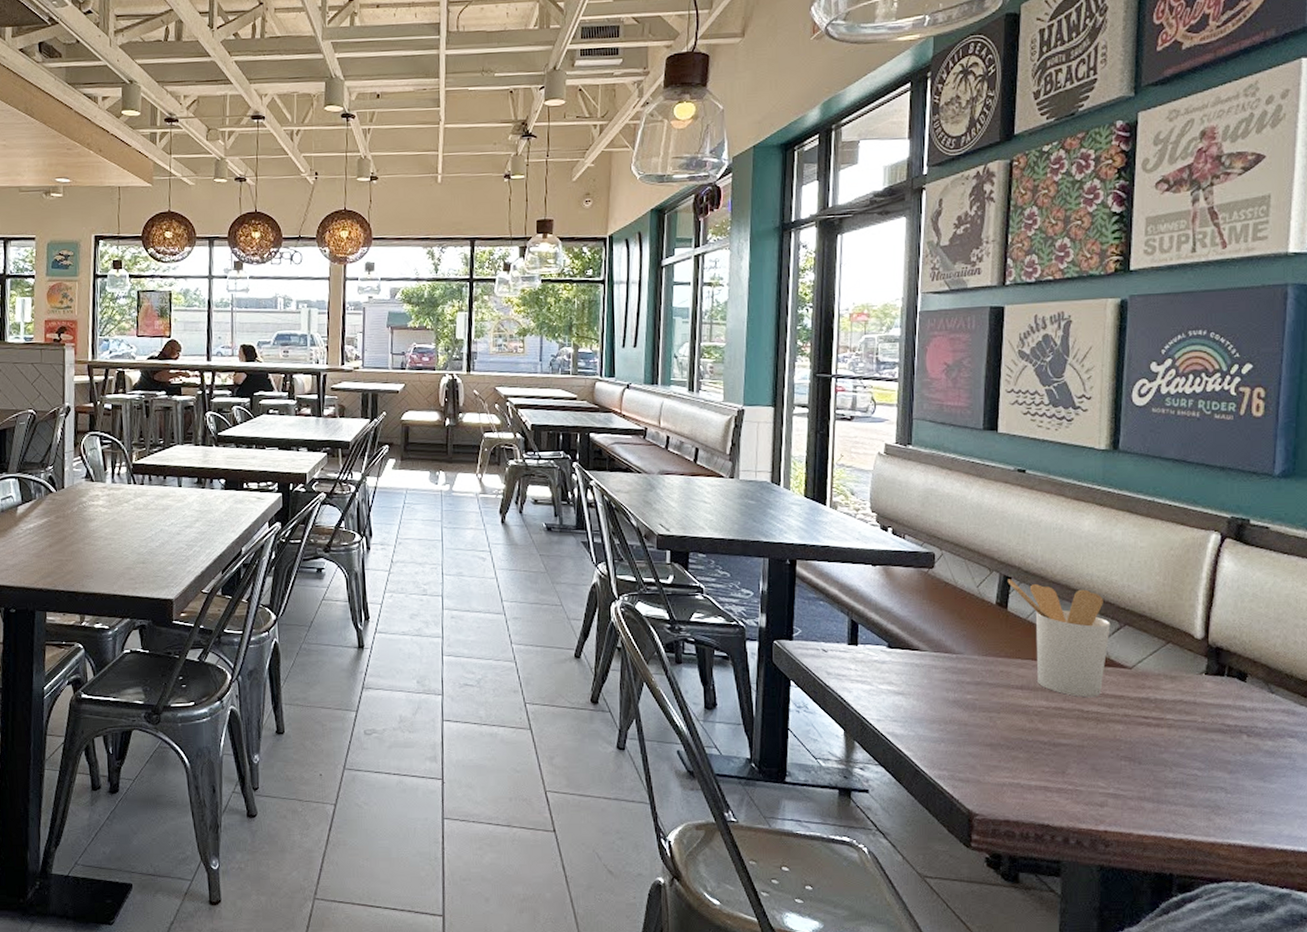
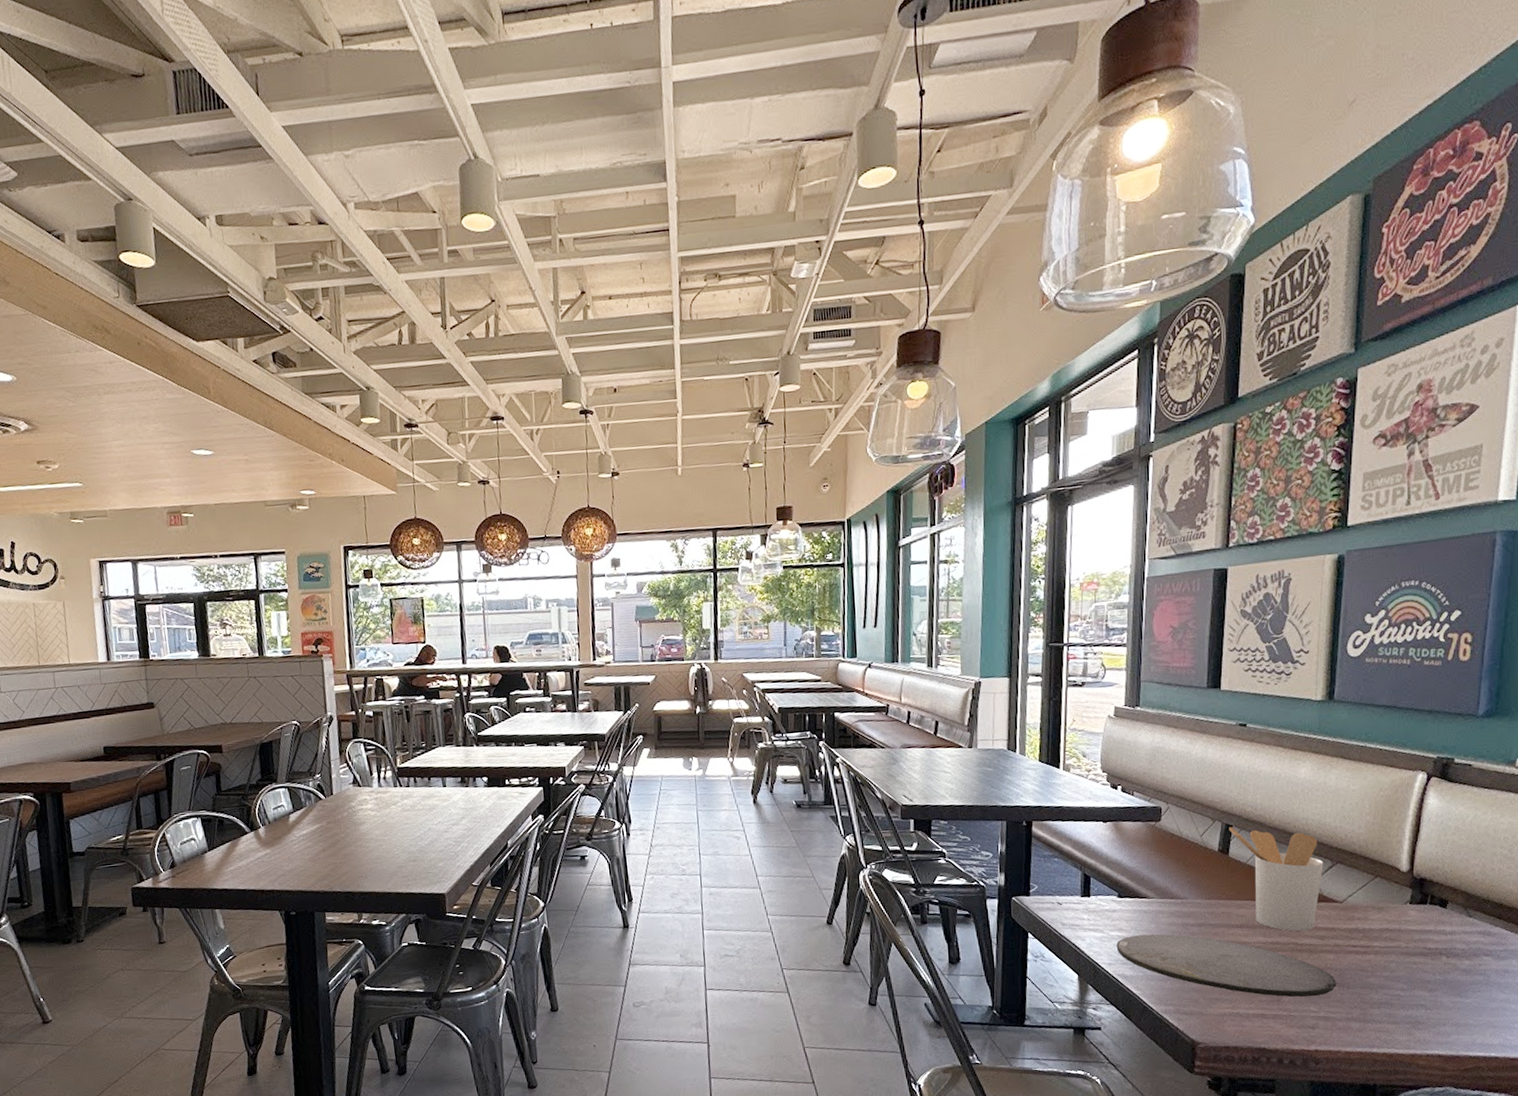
plate: none [886,690,1127,771] -> present [1116,934,1337,997]

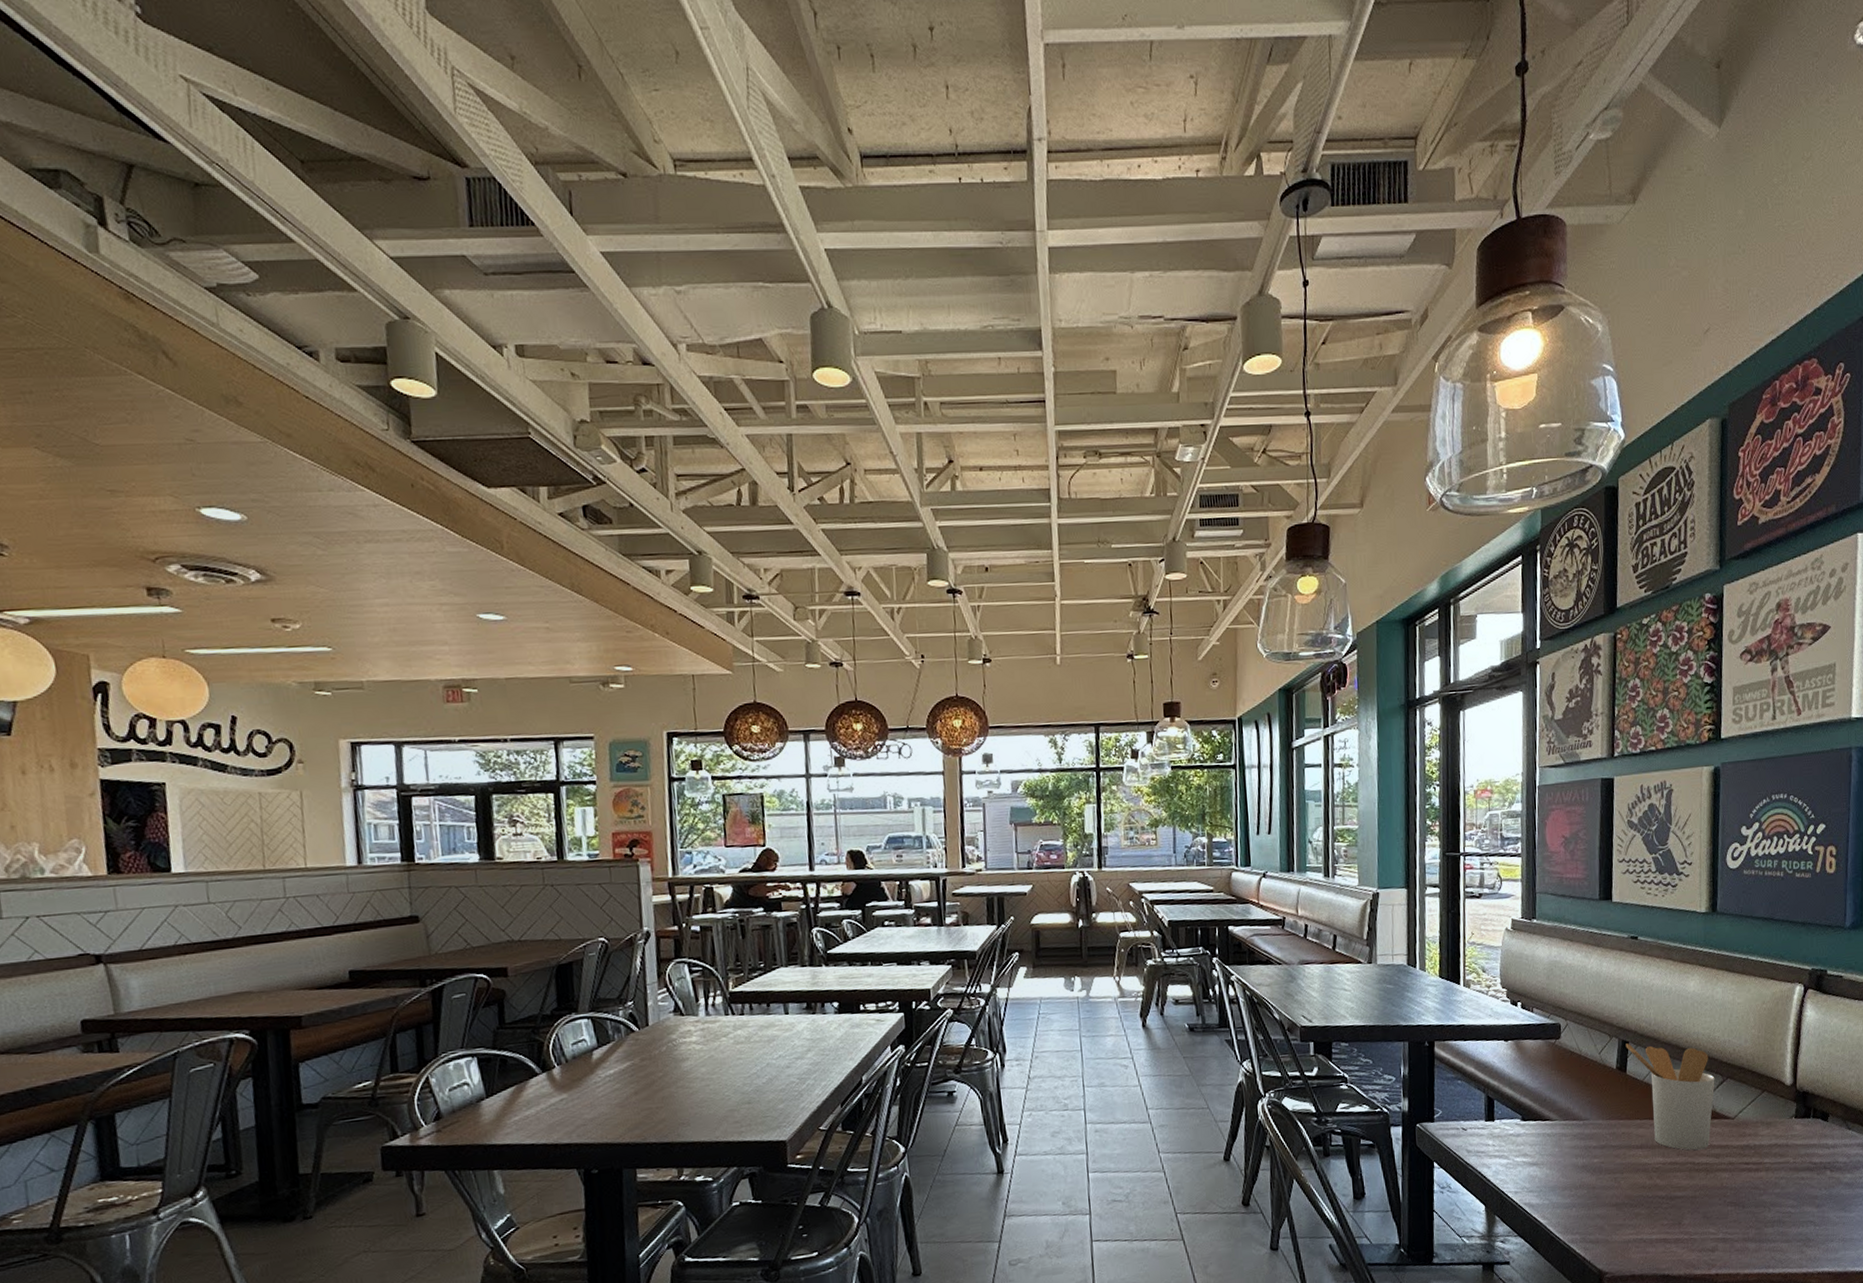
plate: present [1116,934,1337,997] -> none [1521,1158,1733,1220]

